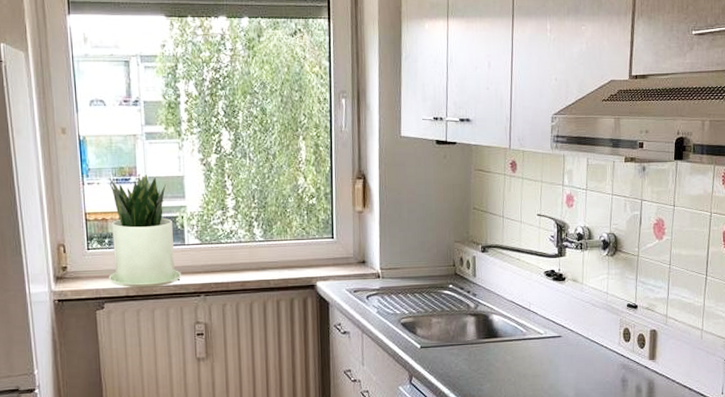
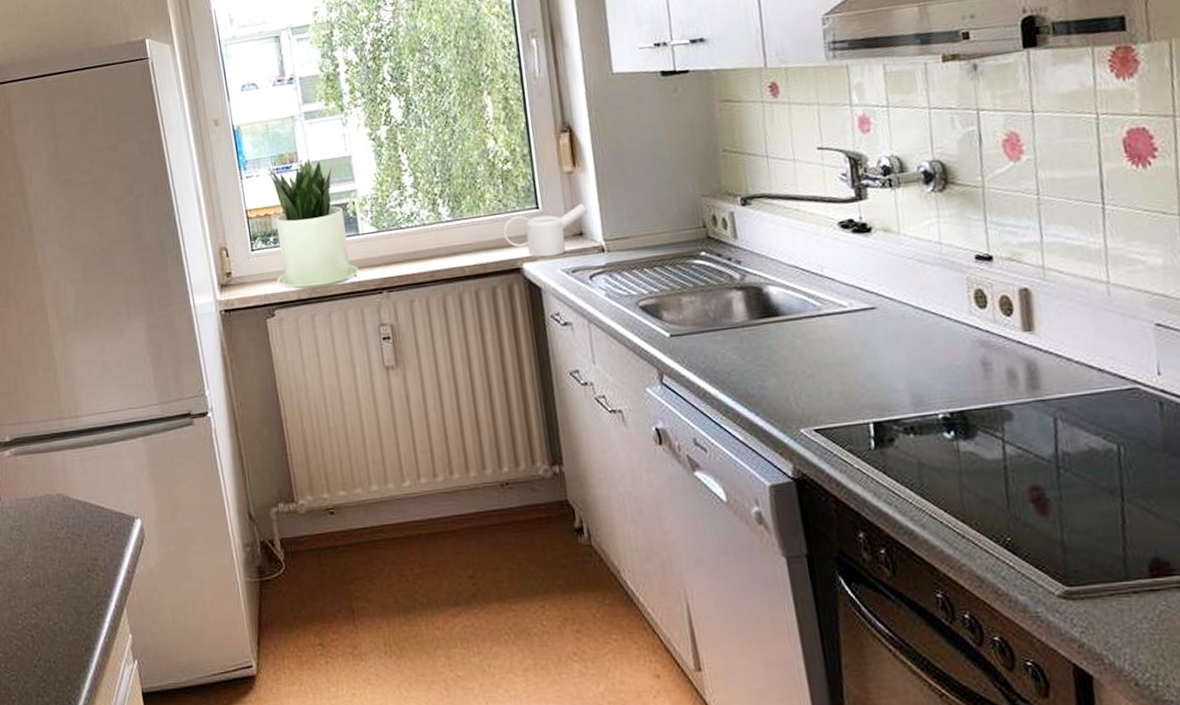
watering can: none [304,238,370,278] -> present [502,204,588,258]

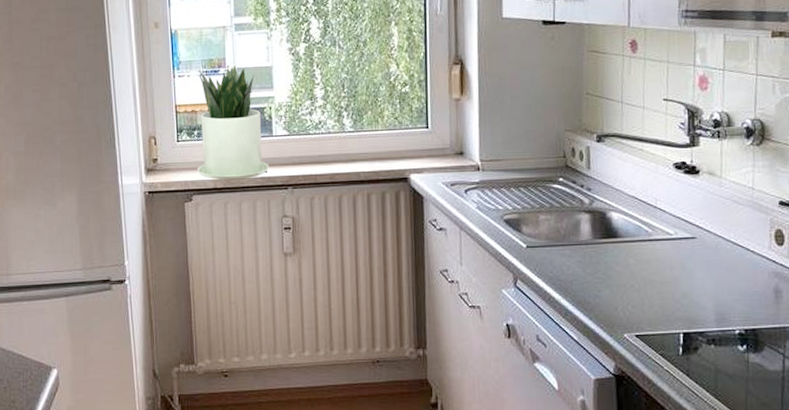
watering can: present [502,204,588,258] -> none [396,127,469,171]

